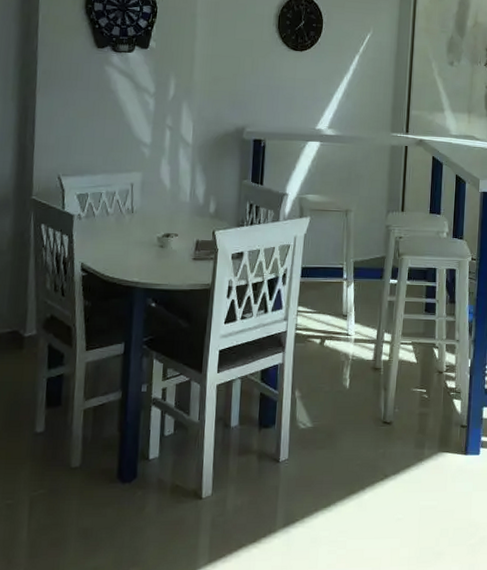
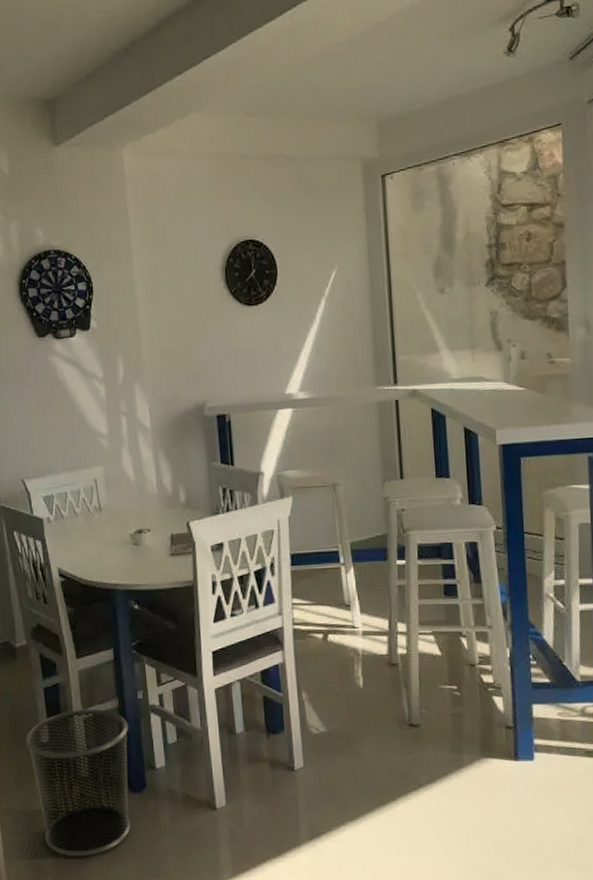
trash can: none [19,400,129,548] -> present [26,709,131,857]

